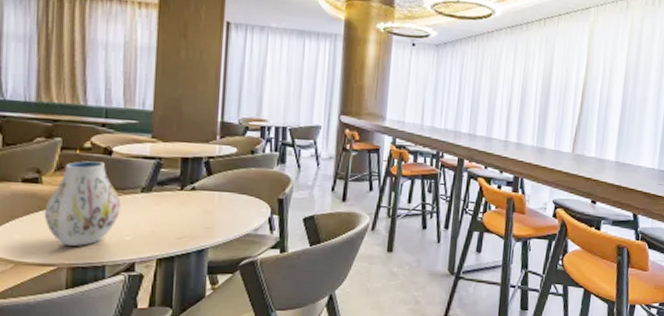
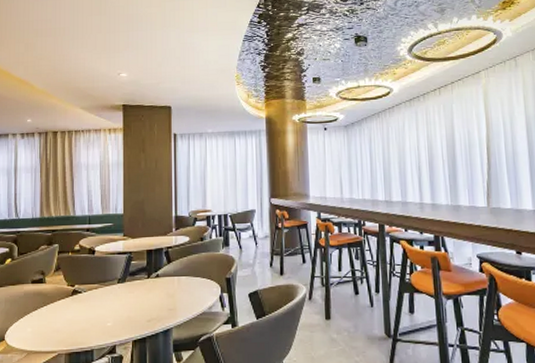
vase: present [44,161,121,246] -> none [47,261,103,334]

